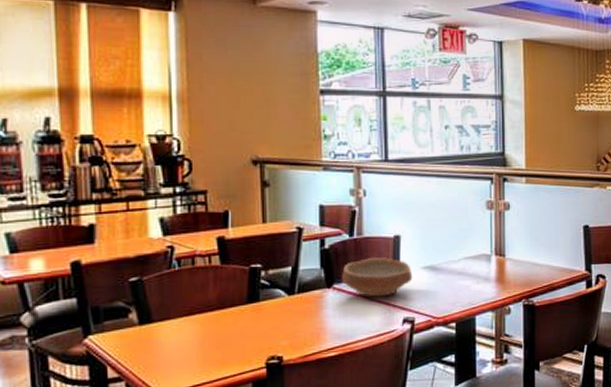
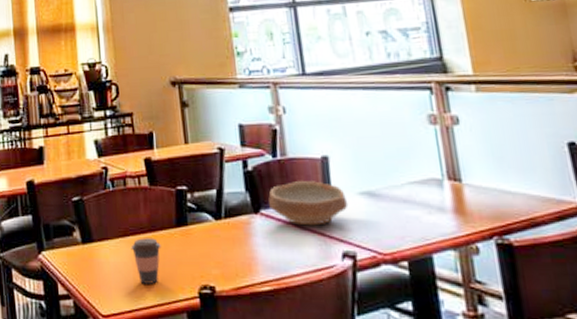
coffee cup: none [196,315,230,360] -> present [131,238,161,284]

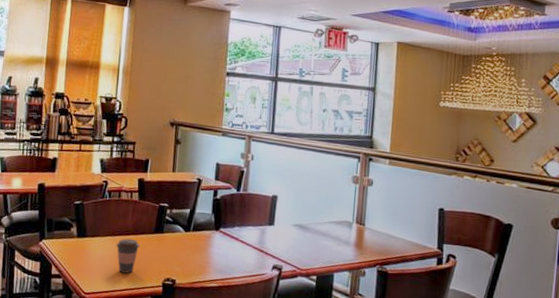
bowl: present [268,181,349,226] -> none [227,211,285,245]

